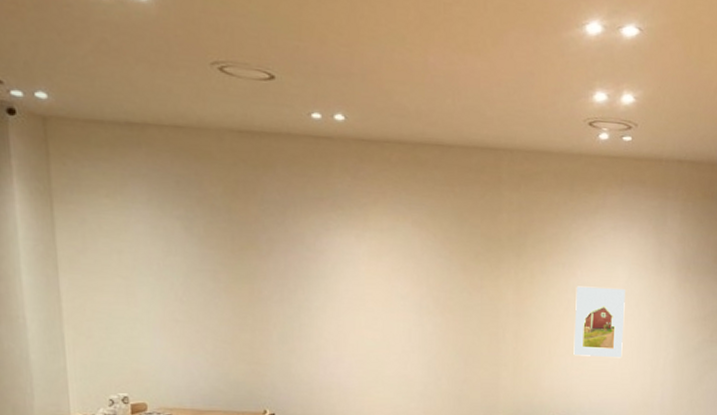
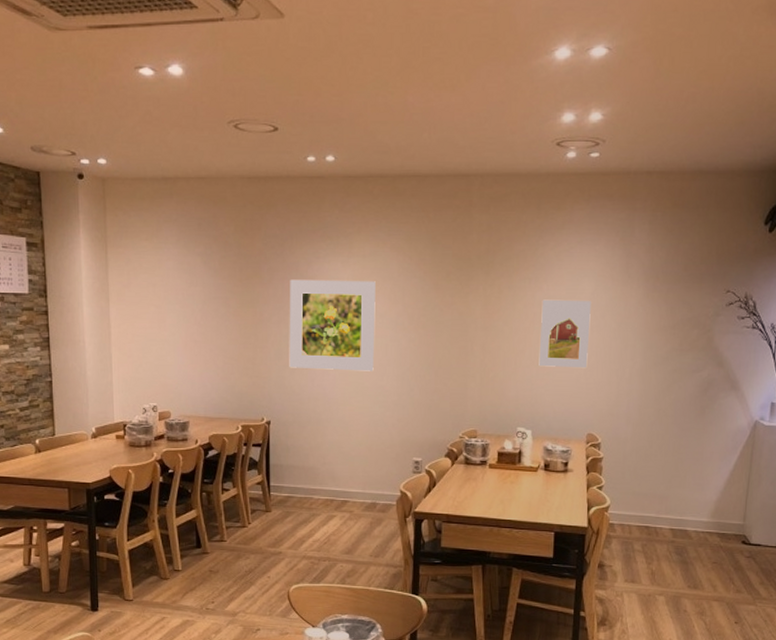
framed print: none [294,252,397,359] -> present [289,279,376,371]

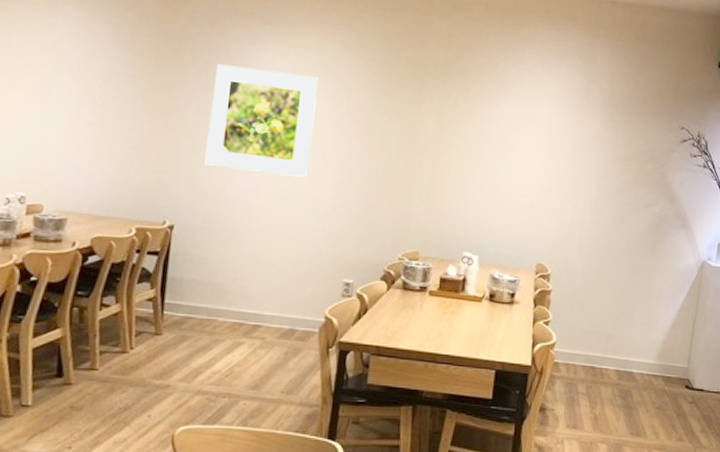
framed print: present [539,299,591,368] -> none [491,117,550,194]

